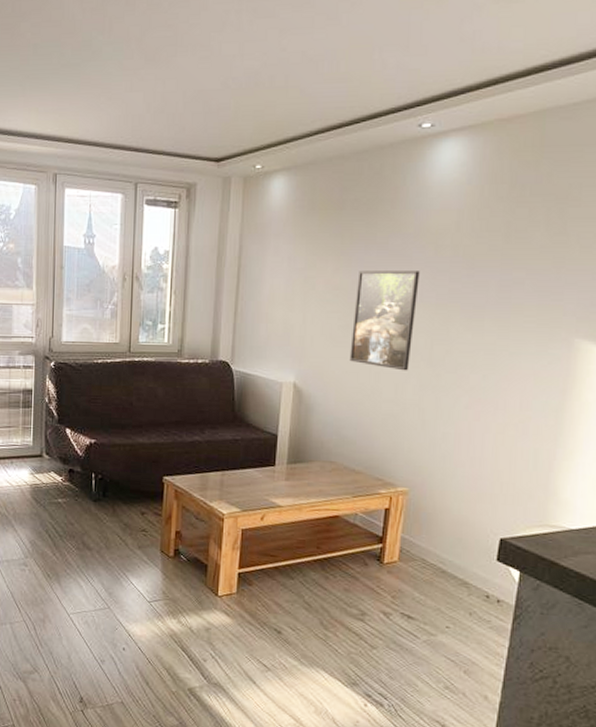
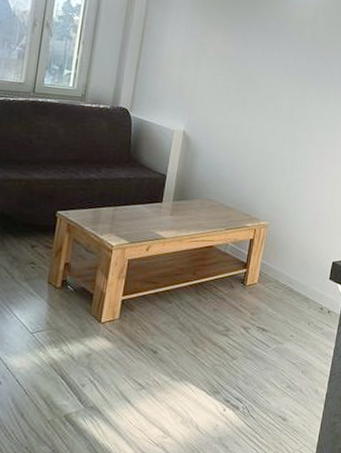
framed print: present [349,271,420,371] -> none [230,44,287,127]

